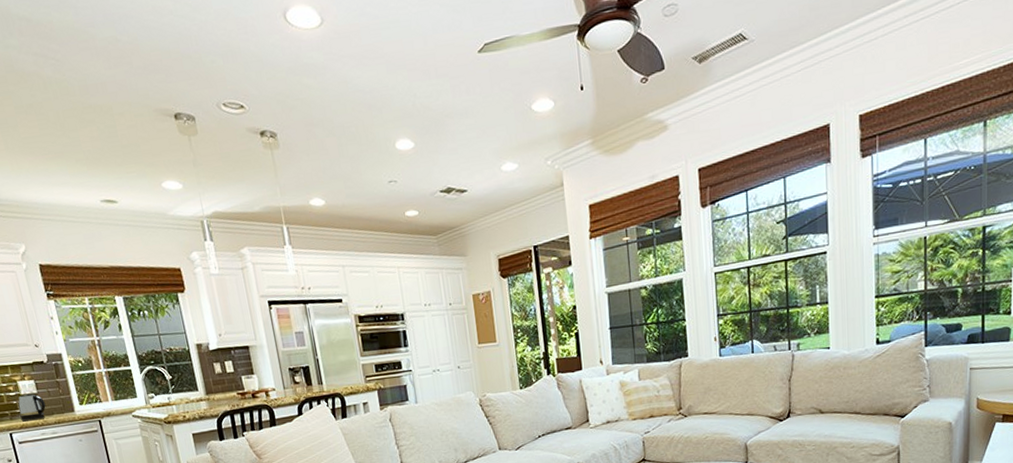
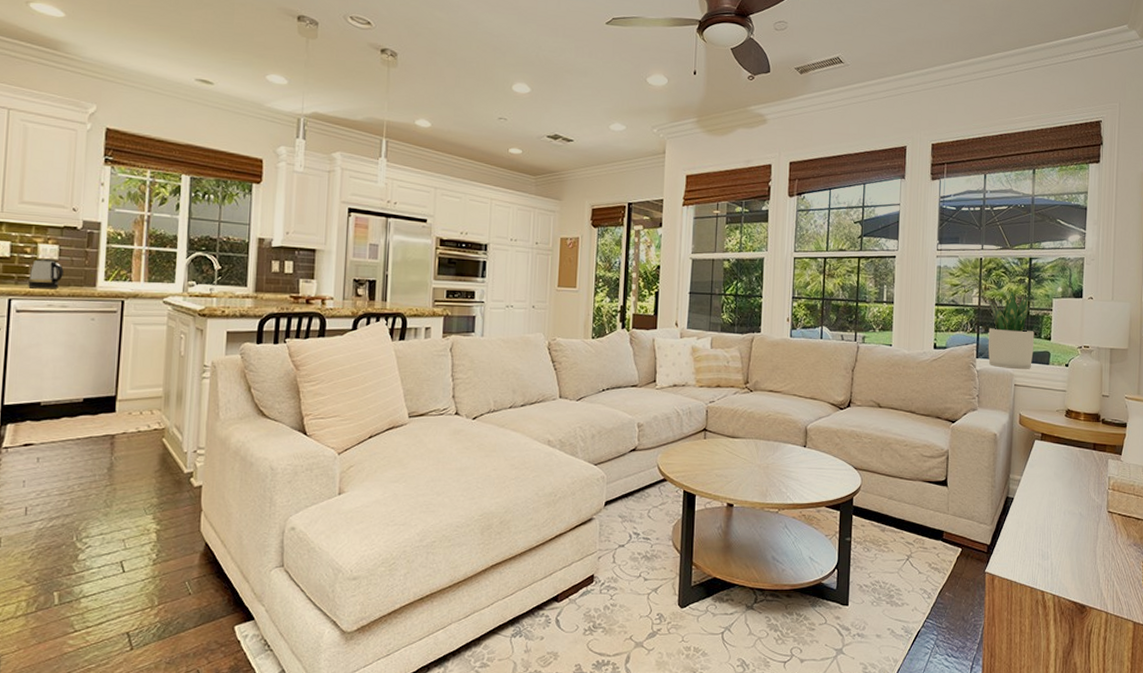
planter: none [933,268,991,353] -> present [986,292,1034,370]

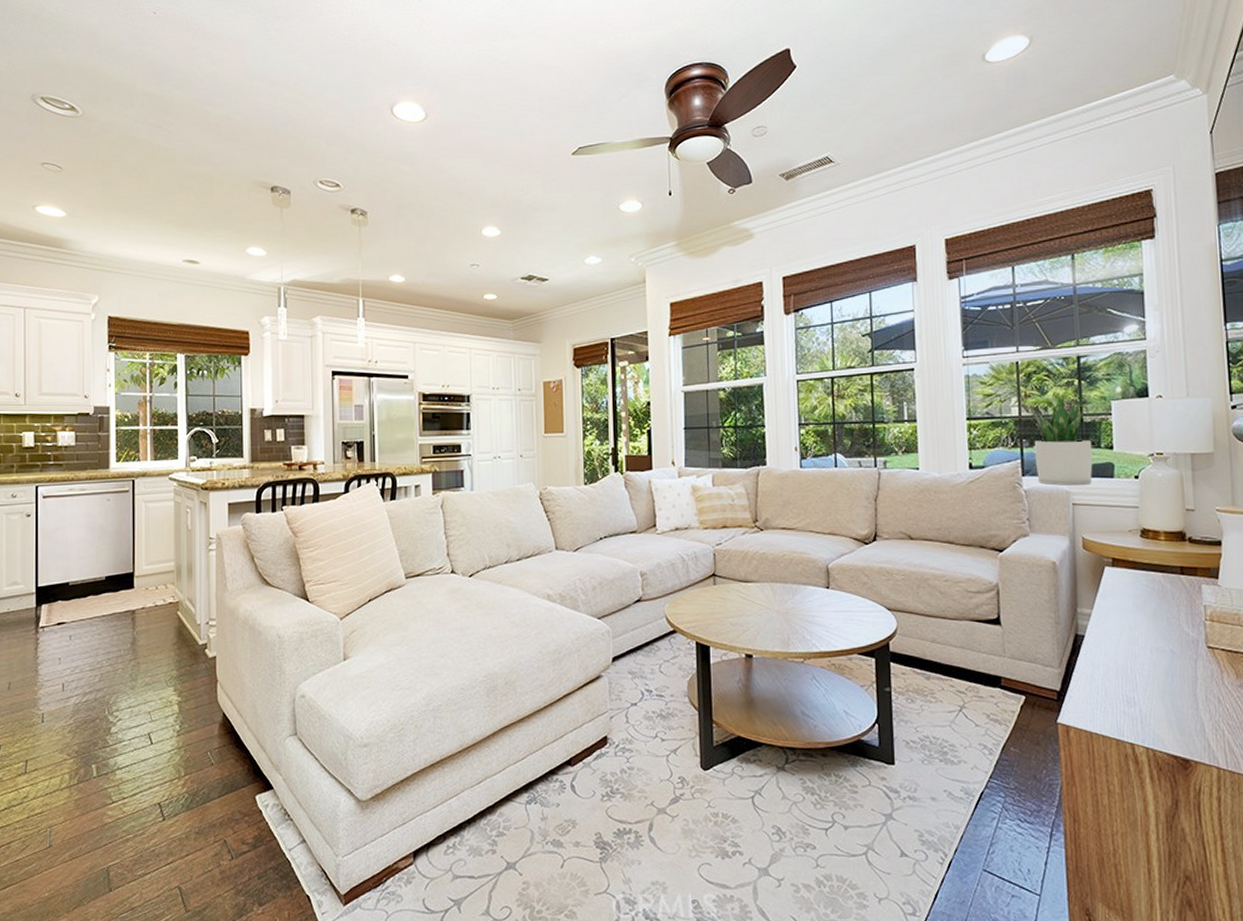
kettle: present [28,258,64,289] -> none [51,445,80,474]

